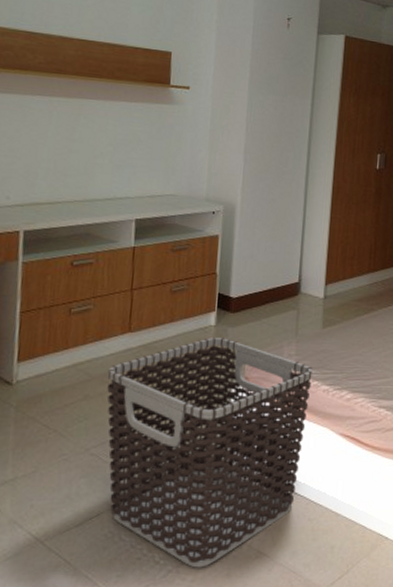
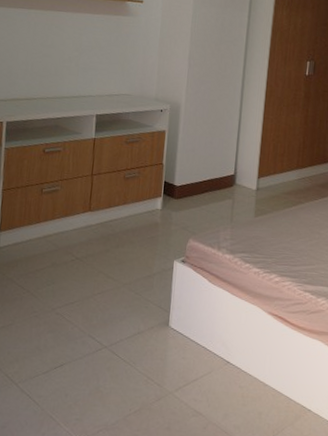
clothes hamper: present [107,336,313,568] -> none [70,219,245,420]

